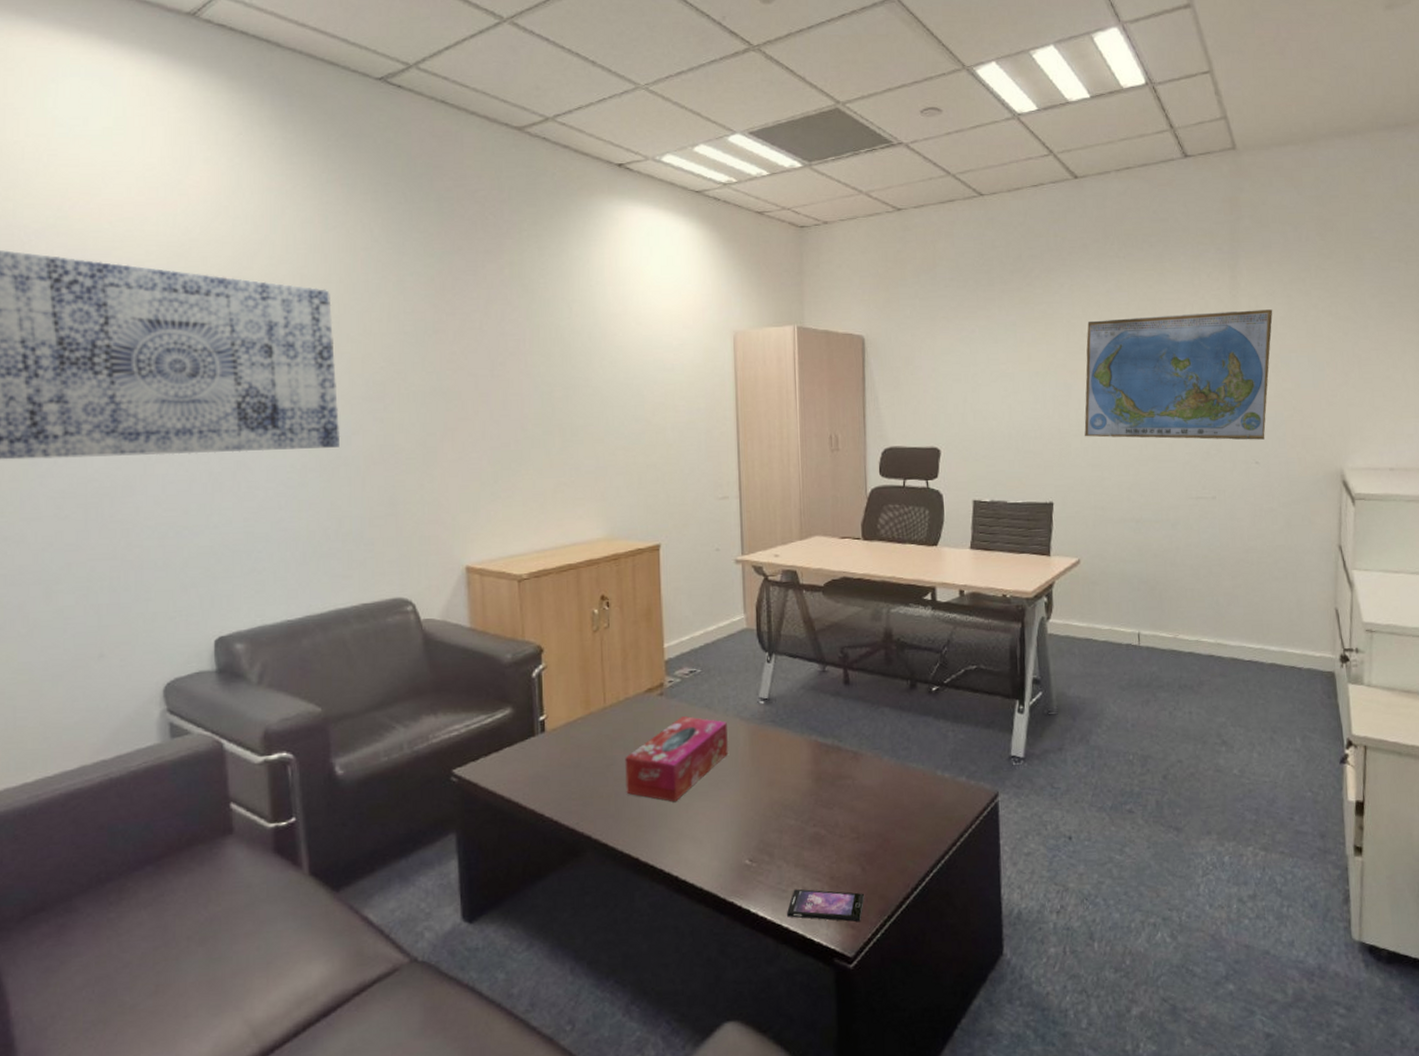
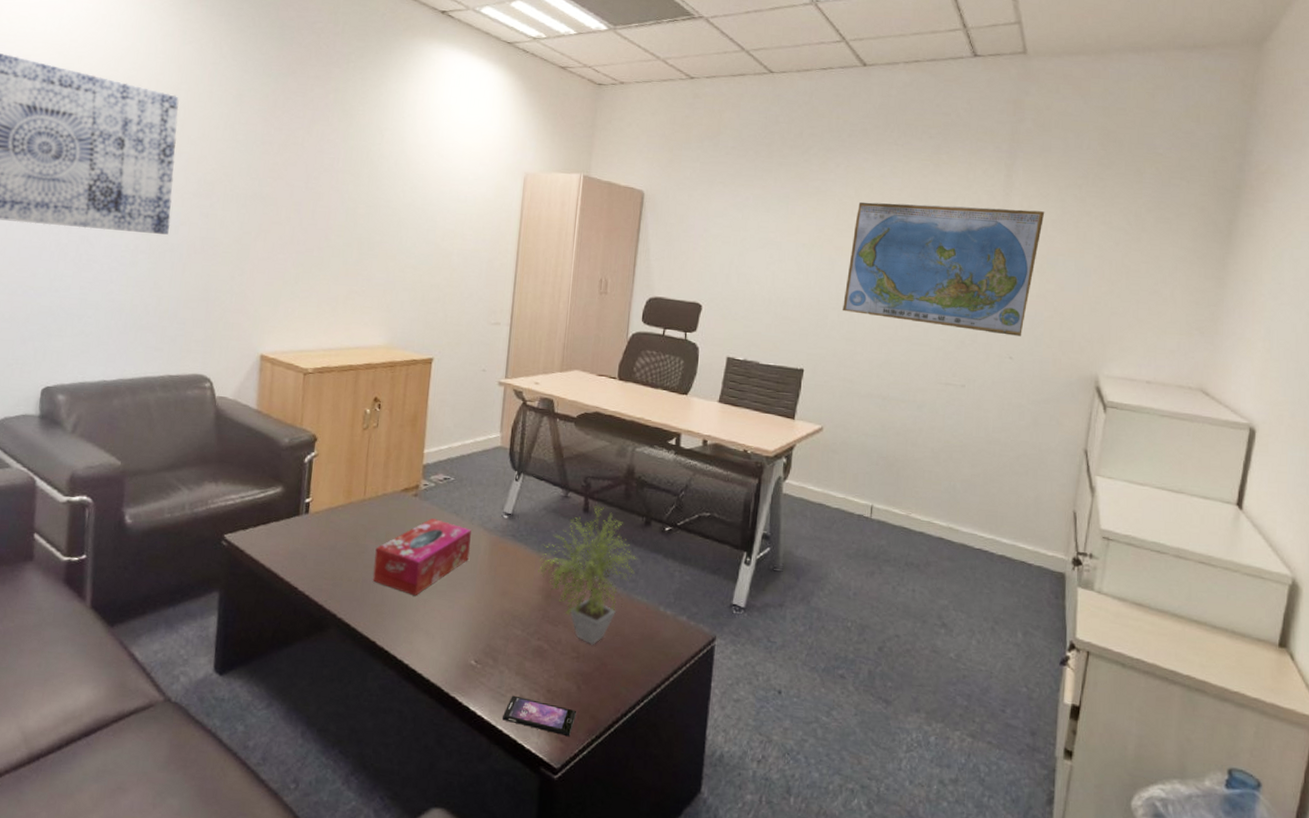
potted plant: none [804,675,907,823] -> present [538,505,637,645]

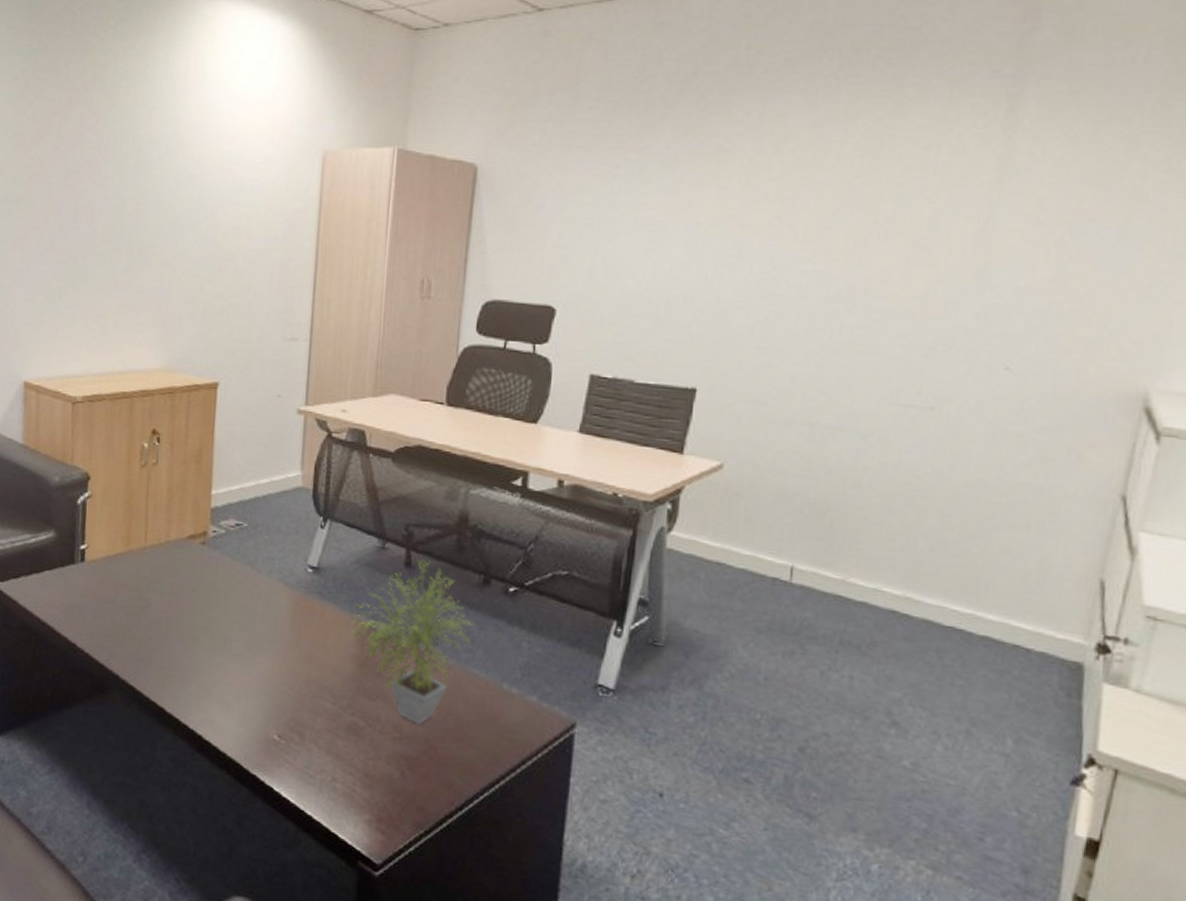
tissue box: present [372,518,471,596] -> none [158,570,270,659]
smartphone: present [503,695,577,737] -> none [312,777,401,830]
world map: present [843,202,1045,336] -> none [753,158,1070,338]

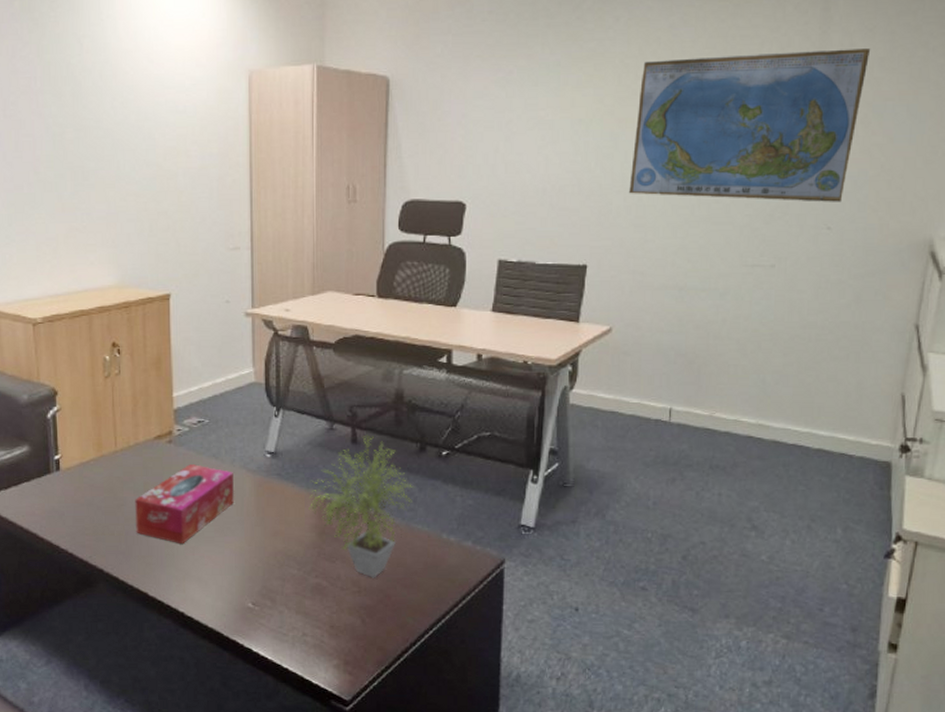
tissue box: none [158,570,270,659] -> present [135,464,234,545]
world map: none [753,158,1070,338] -> present [629,48,871,202]

